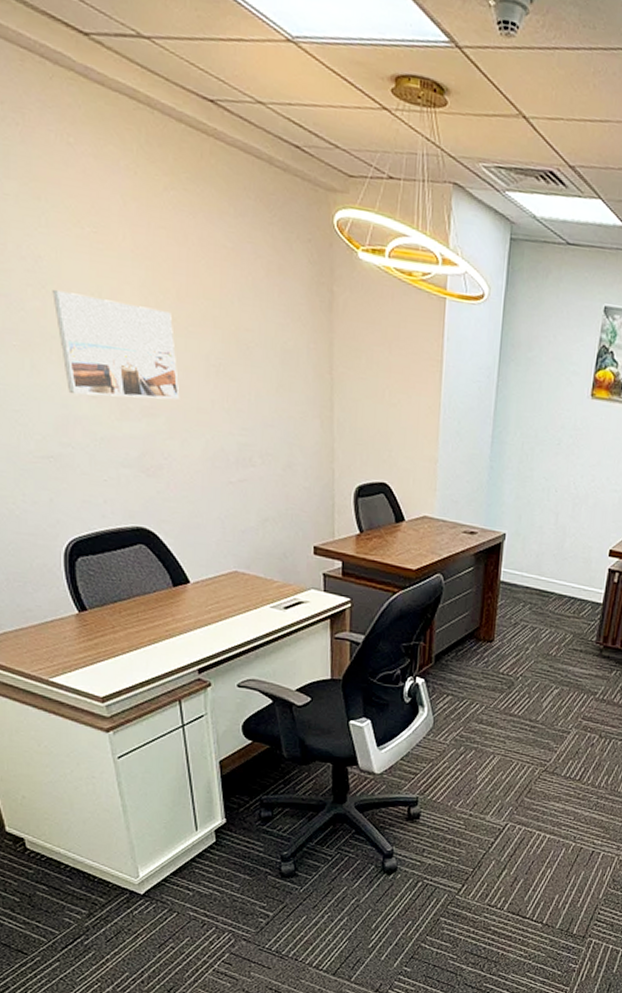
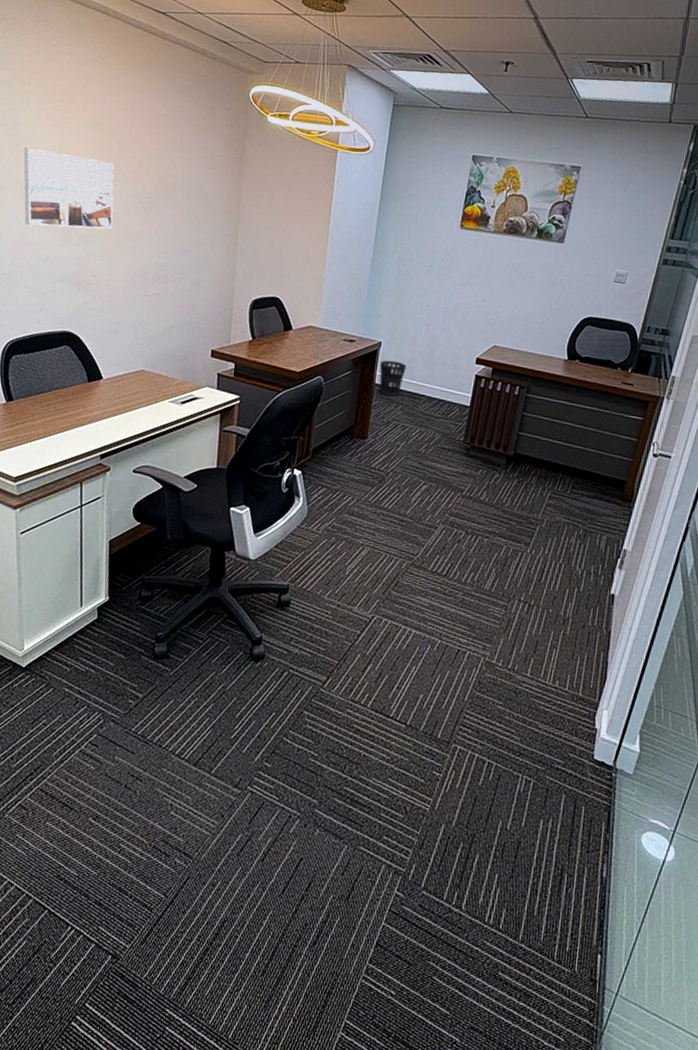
wastebasket: none [504,554,534,595] -> present [378,360,407,397]

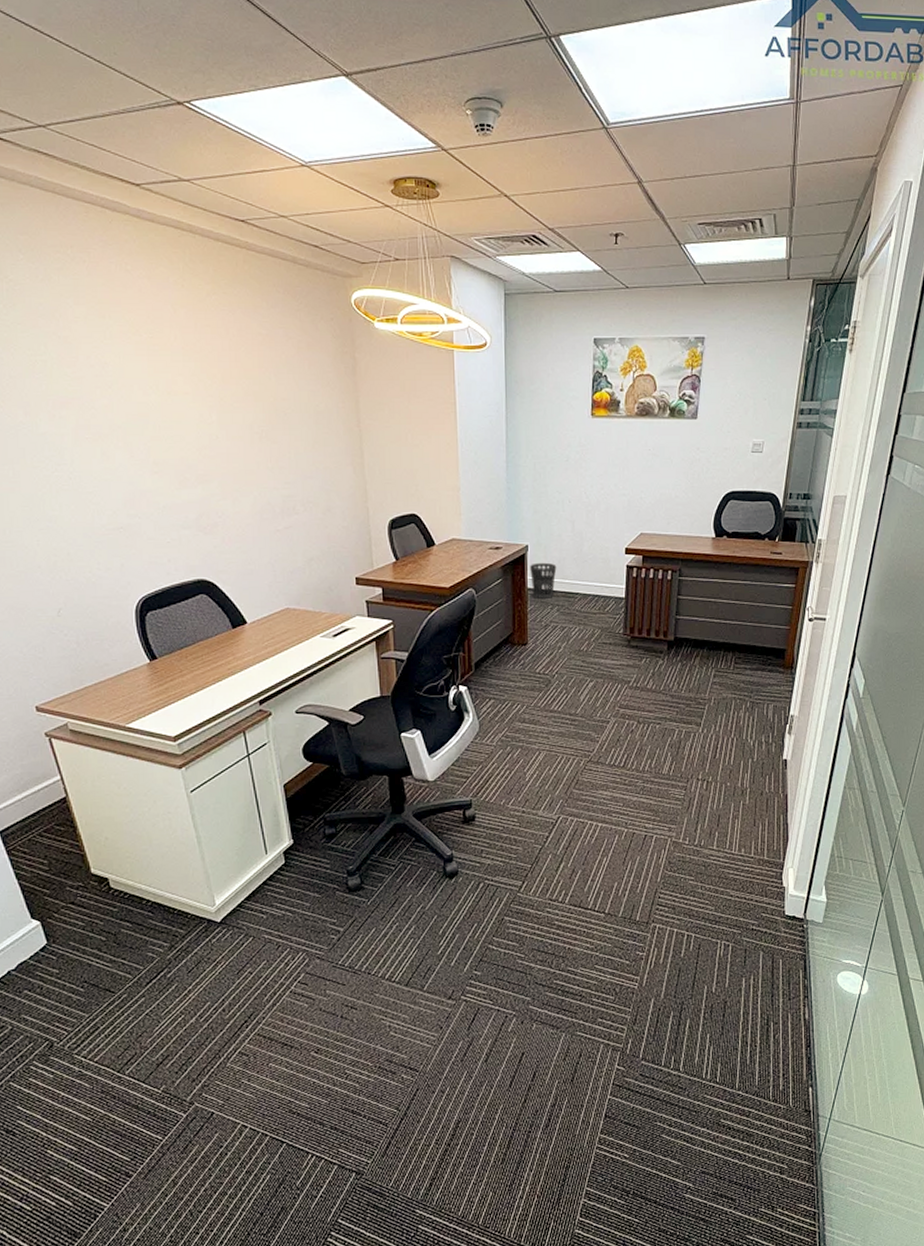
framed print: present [23,148,114,230] -> none [117,389,230,473]

